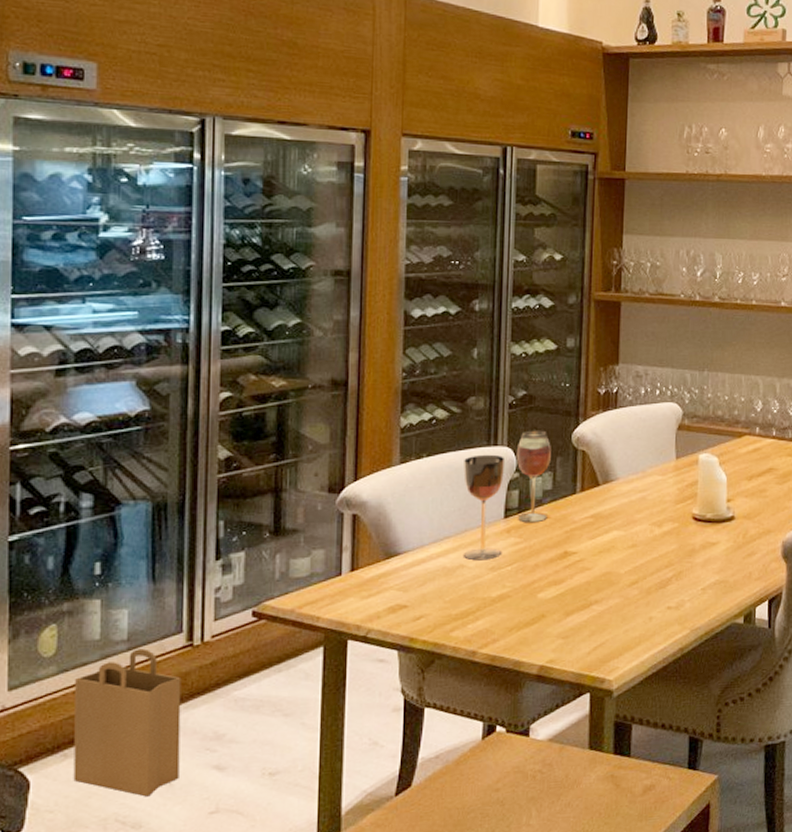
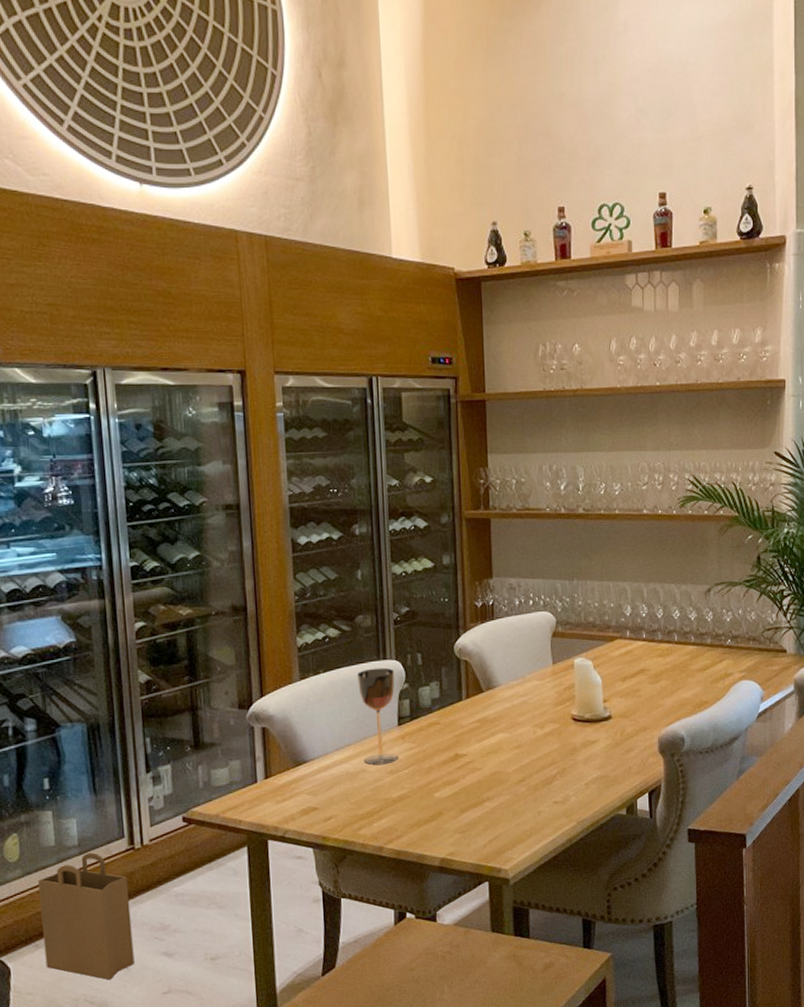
wineglass: present [516,430,551,522] -> none [404,643,437,729]

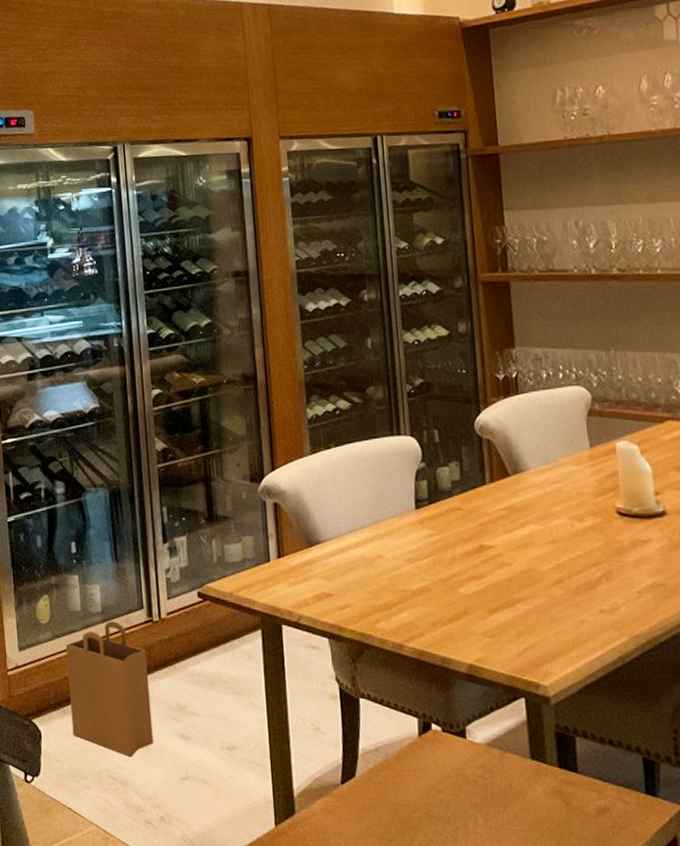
wineglass: present [357,667,399,765] -> none [370,444,418,550]

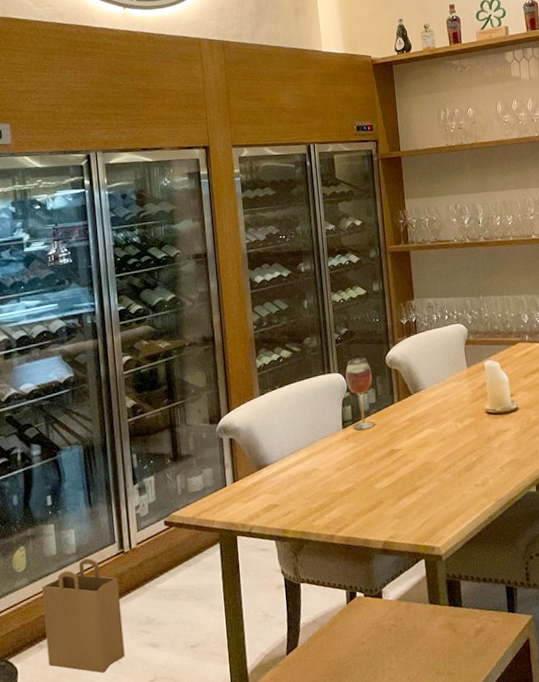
wineglass: none [420,419,459,513] -> present [345,357,375,430]

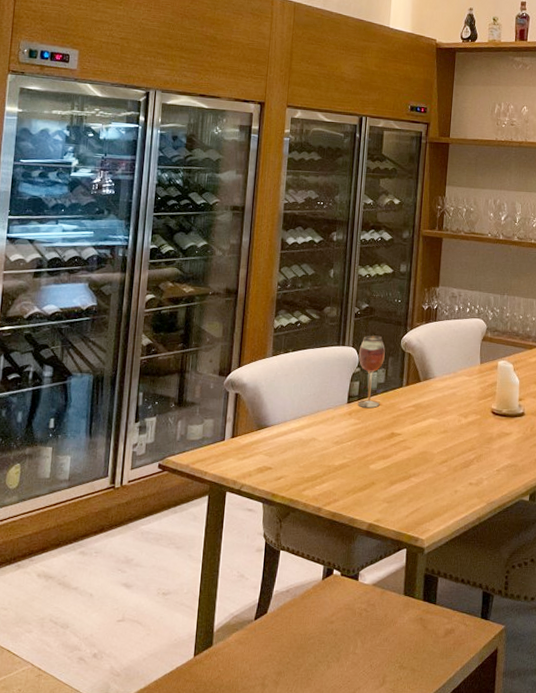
shopping bag: present [42,558,125,673] -> none [23,487,105,604]

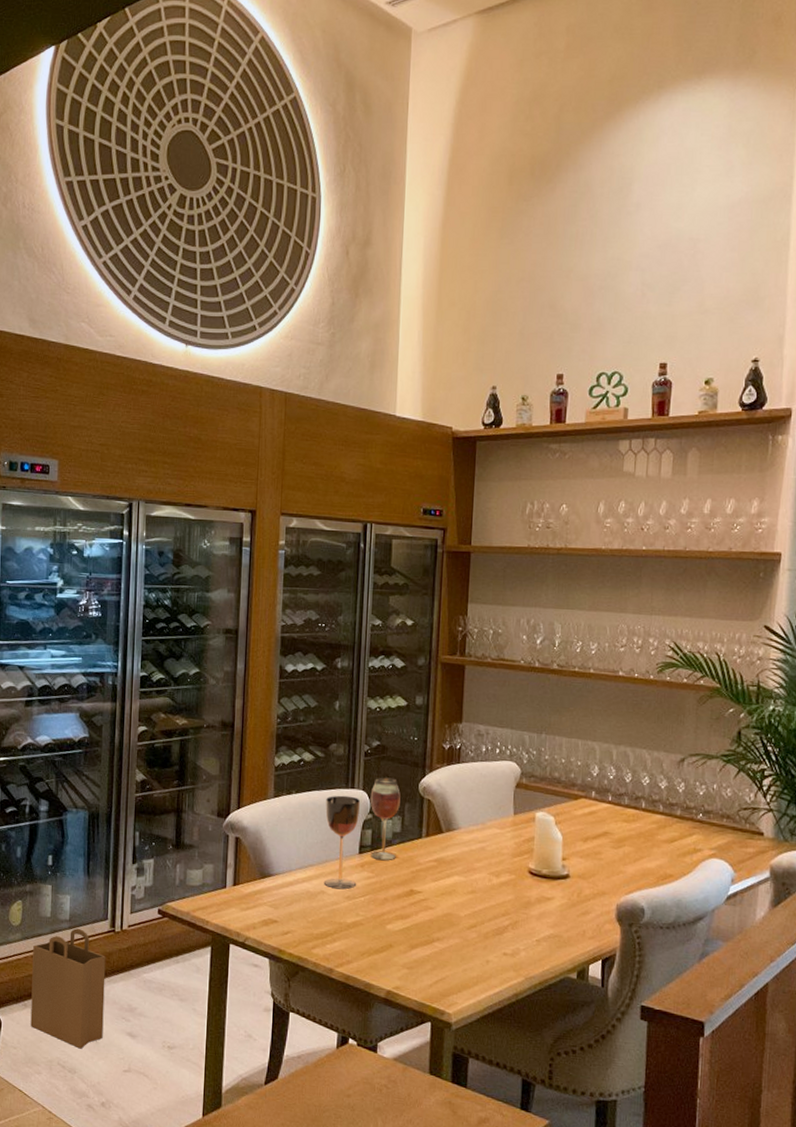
shopping bag: none [23,487,105,604] -> present [30,928,106,1049]
wineglass: none [315,352,350,435] -> present [323,795,360,889]

